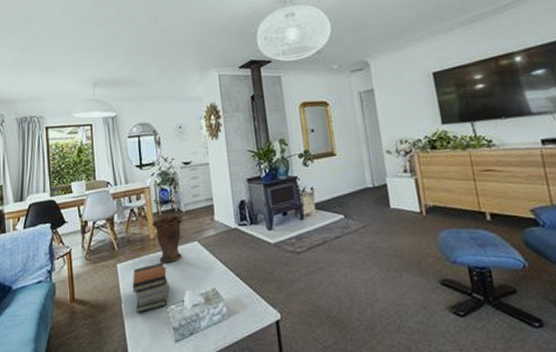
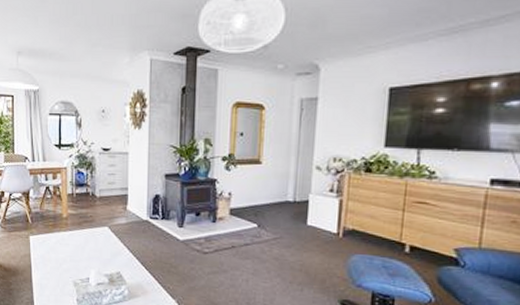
book stack: present [132,262,170,312] -> none [42,240,77,282]
vase: present [152,215,183,263] -> none [66,199,96,243]

